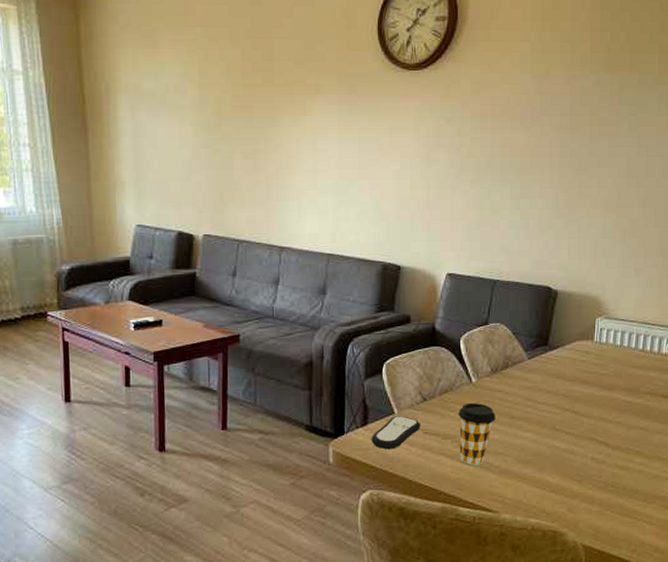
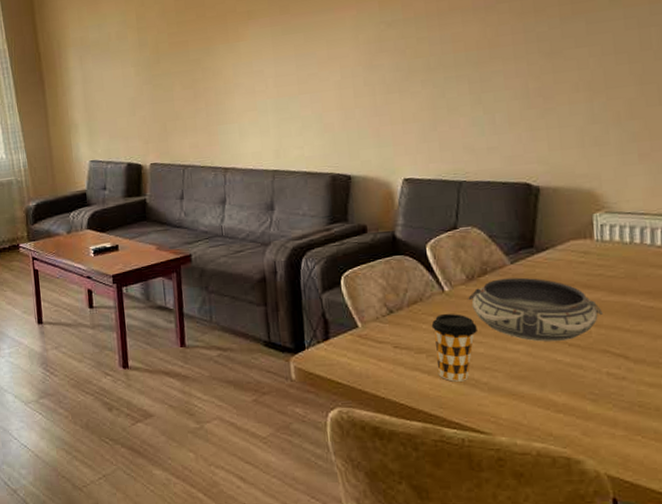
remote control: present [371,415,421,450] -> none [334,328,390,365]
bowl: none [491,372,594,430] -> present [468,277,603,342]

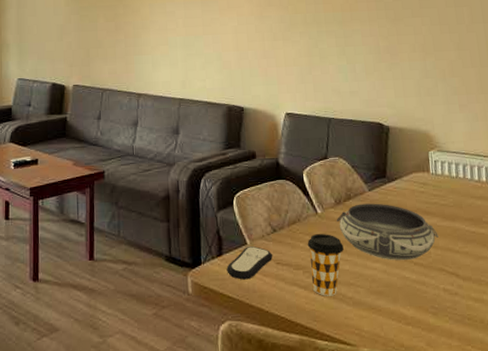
remote control: none [334,328,390,365] -> present [226,245,273,280]

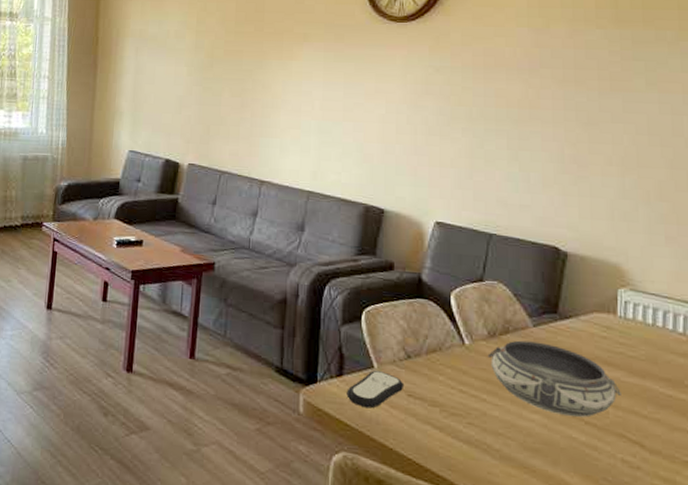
coffee cup: present [307,234,344,296] -> none [448,368,494,444]

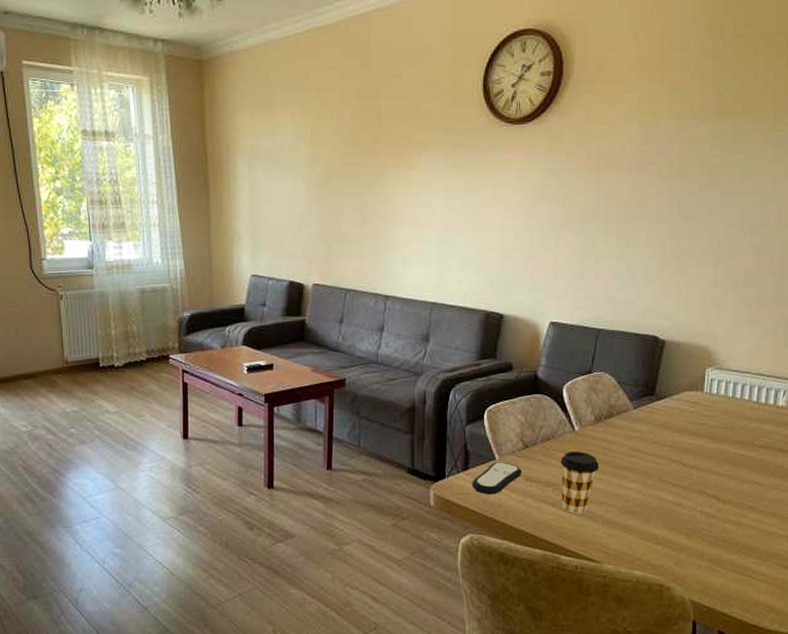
coffee cup: none [448,368,494,444] -> present [560,452,599,514]
bowl: present [487,340,621,417] -> none [594,422,703,481]

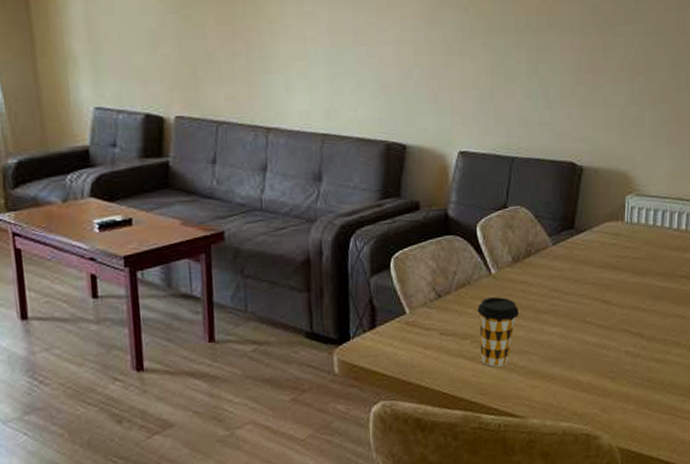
remote control: present [472,461,523,495] -> none [380,315,437,355]

